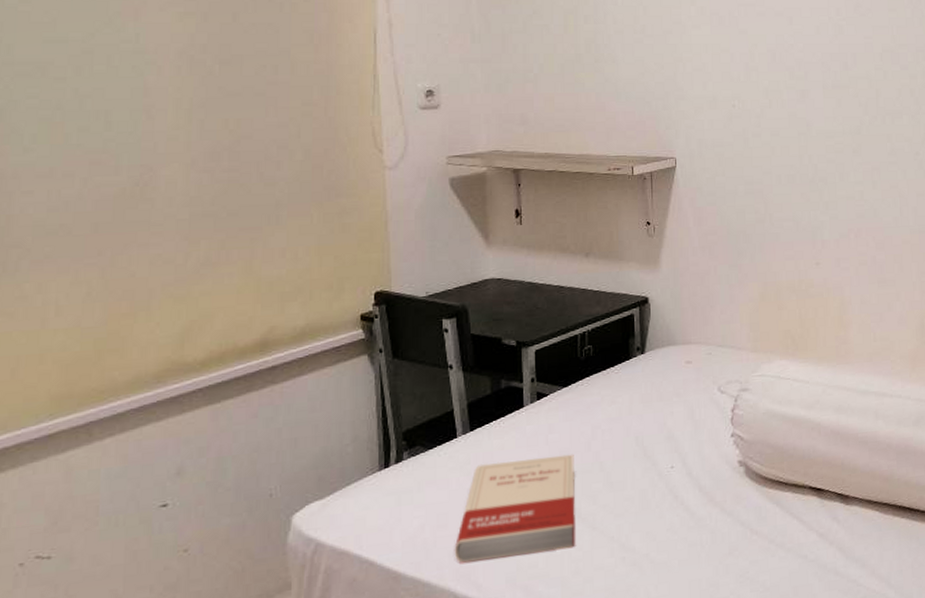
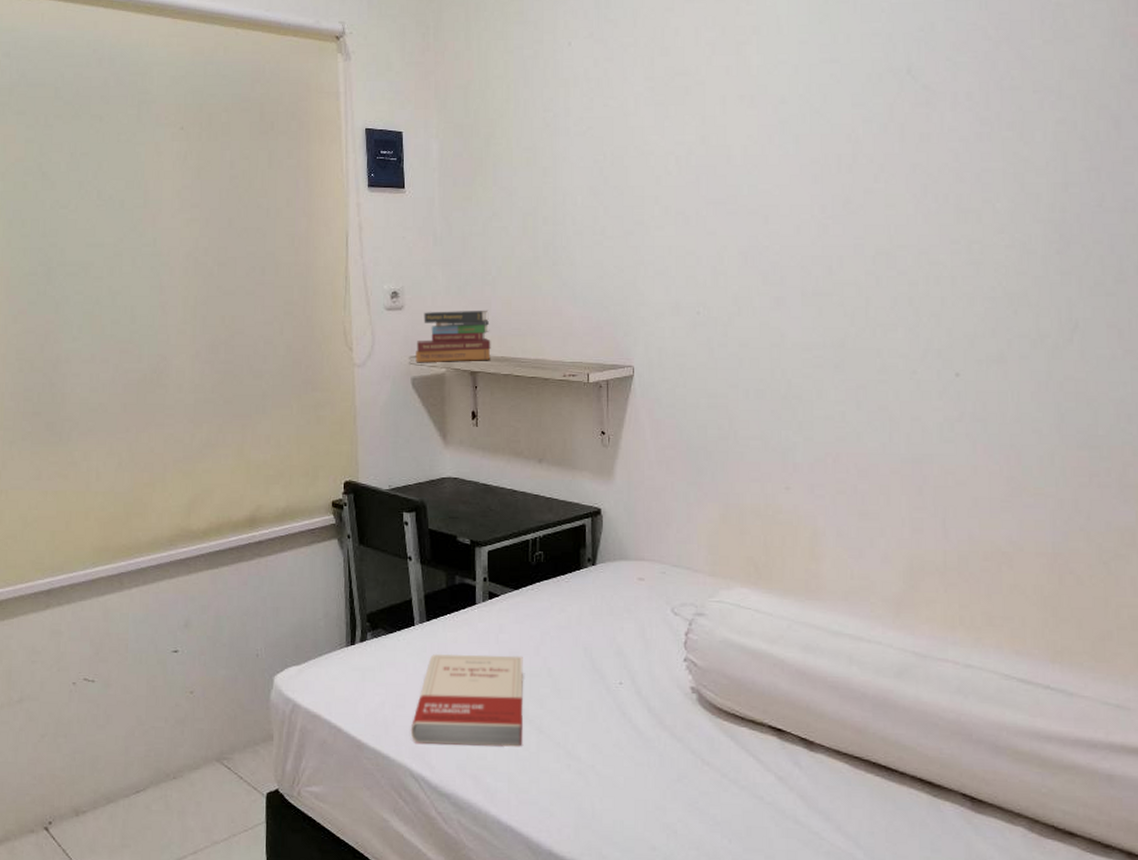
books: none [454,107,534,163] -> present [416,310,491,363]

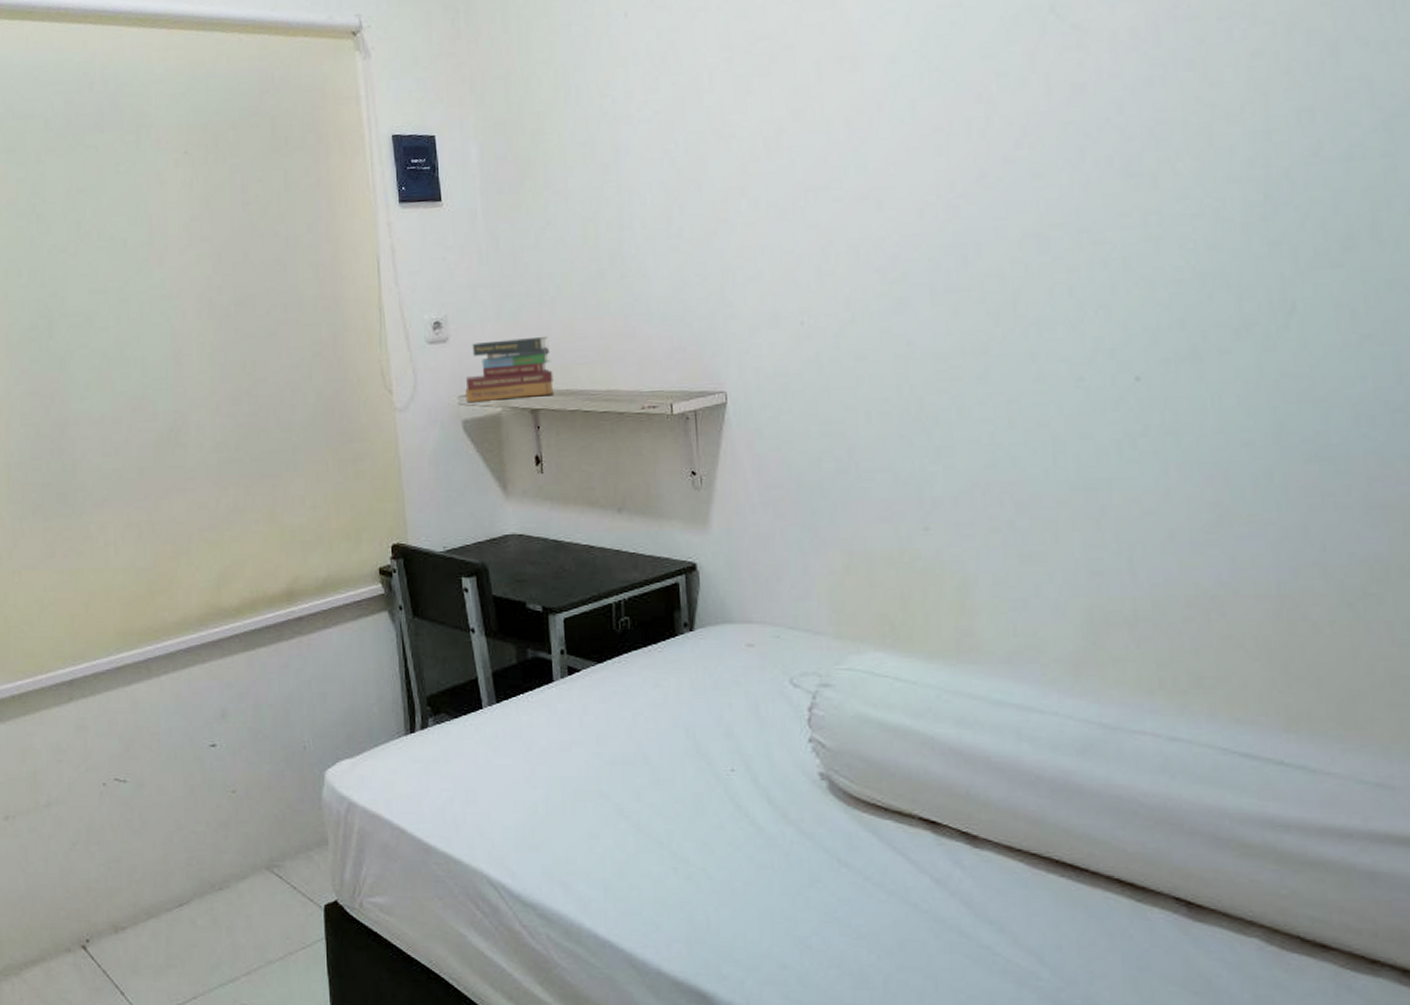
book: present [410,653,524,746] -> none [485,740,618,847]

